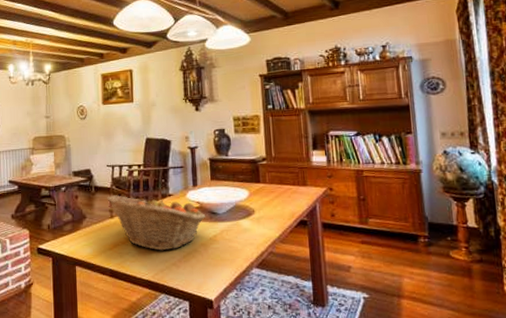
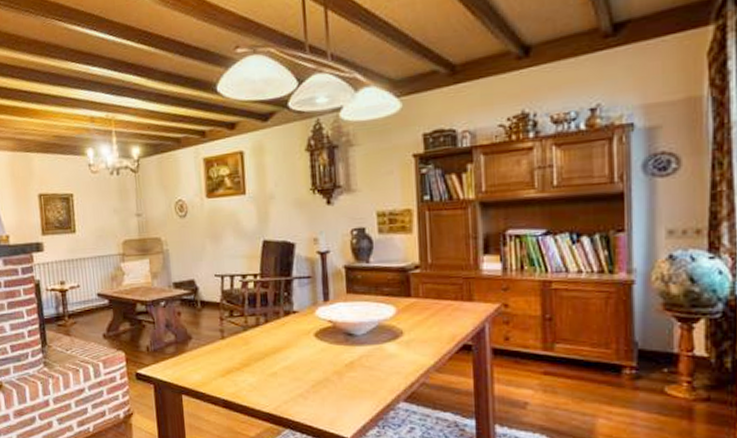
fruit basket: present [107,195,206,251] -> none [216,312,340,379]

